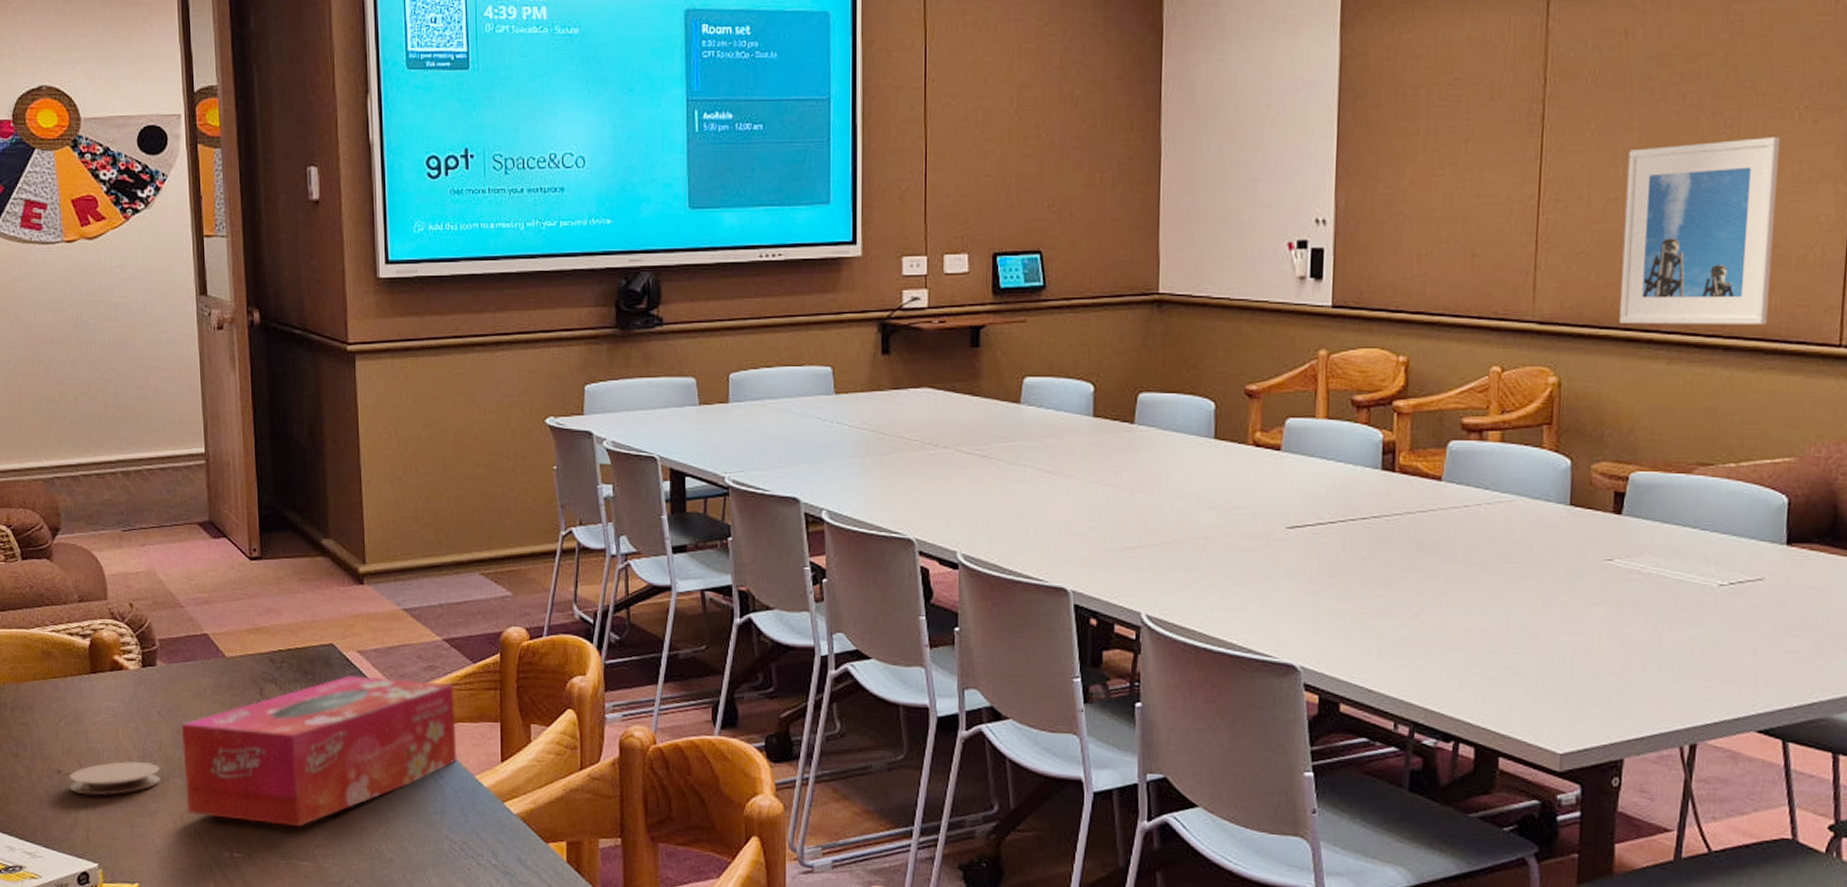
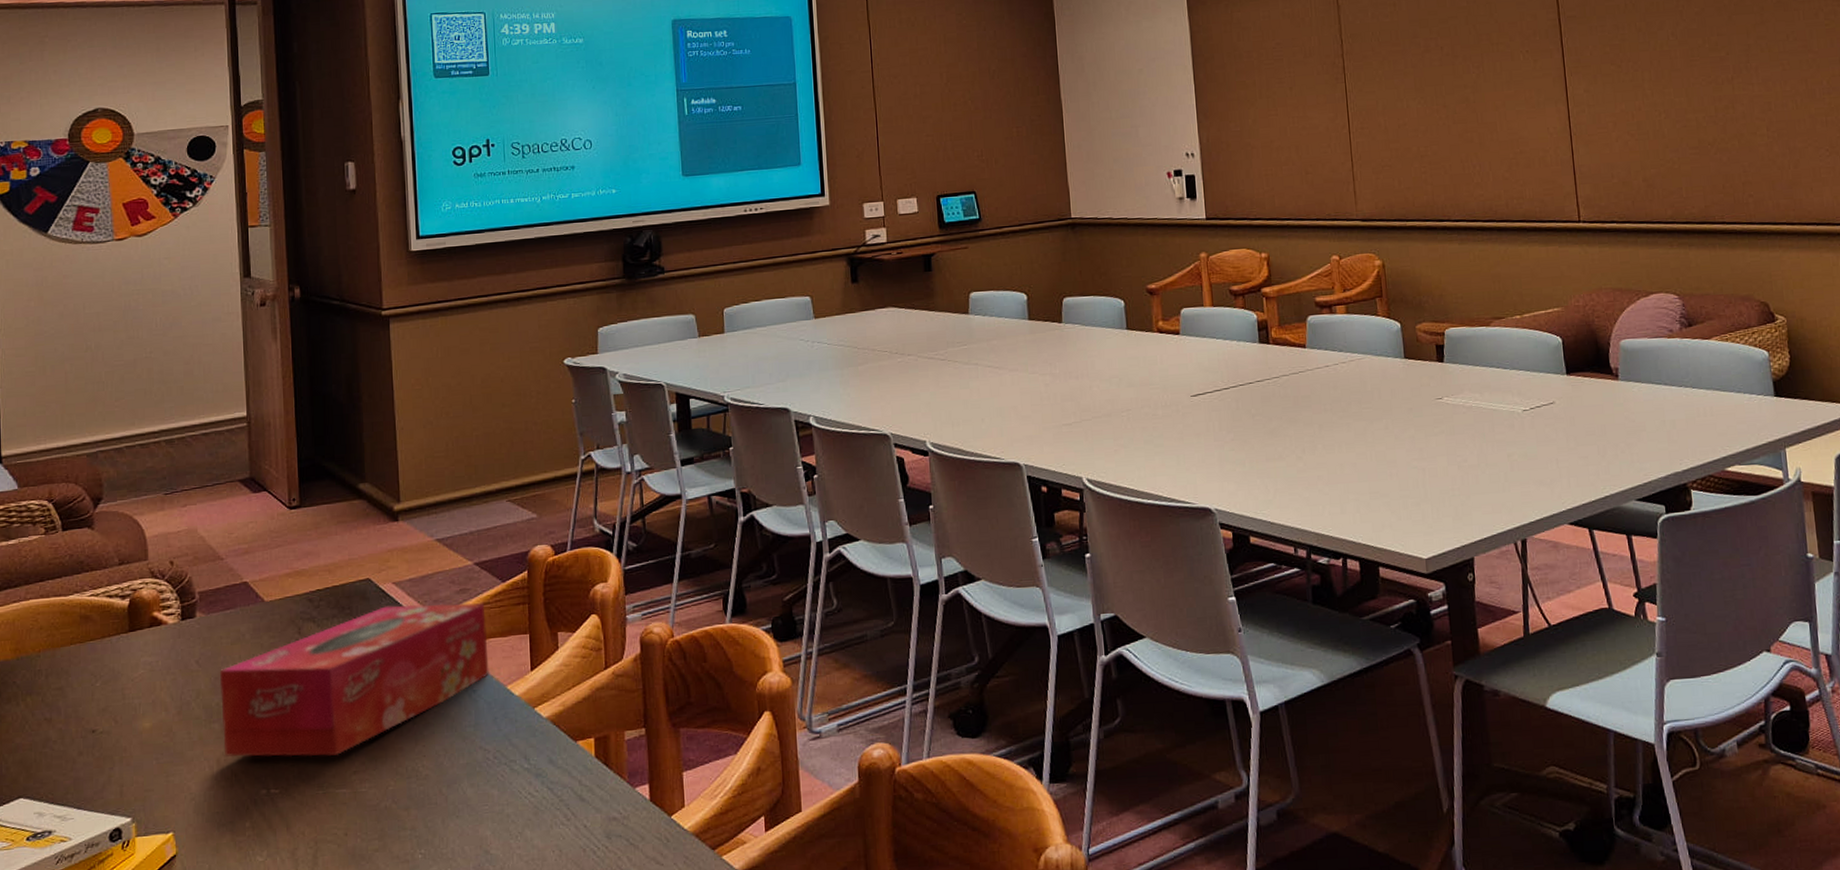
coaster: present [69,760,161,796] -> none [104,710,198,751]
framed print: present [1619,137,1781,325] -> none [1409,73,1526,217]

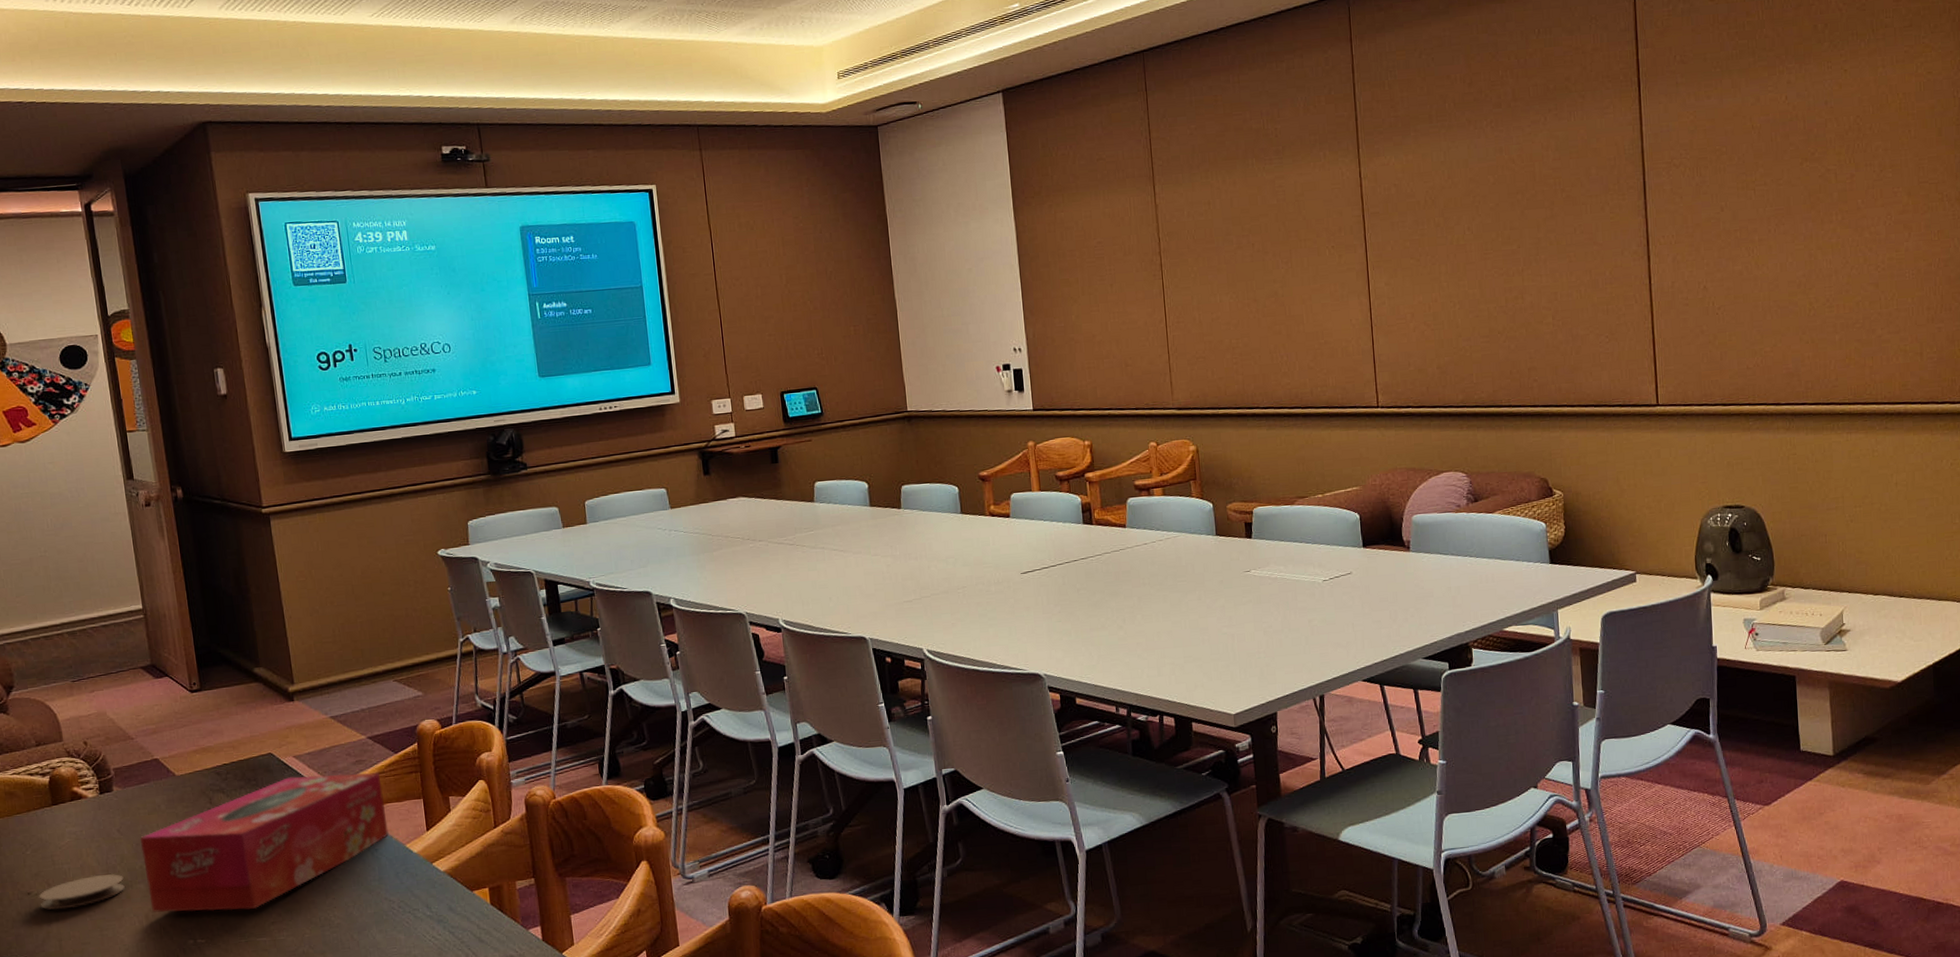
coaster: none [104,710,198,751] -> present [39,873,125,910]

